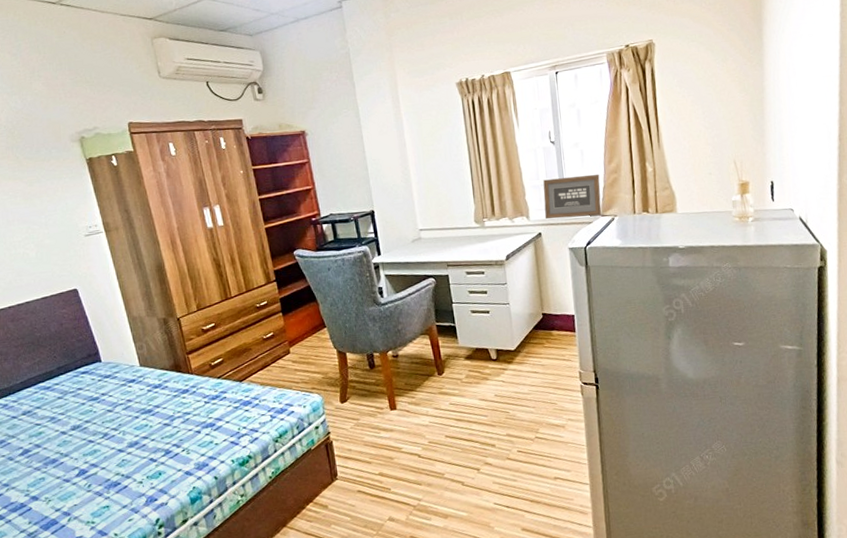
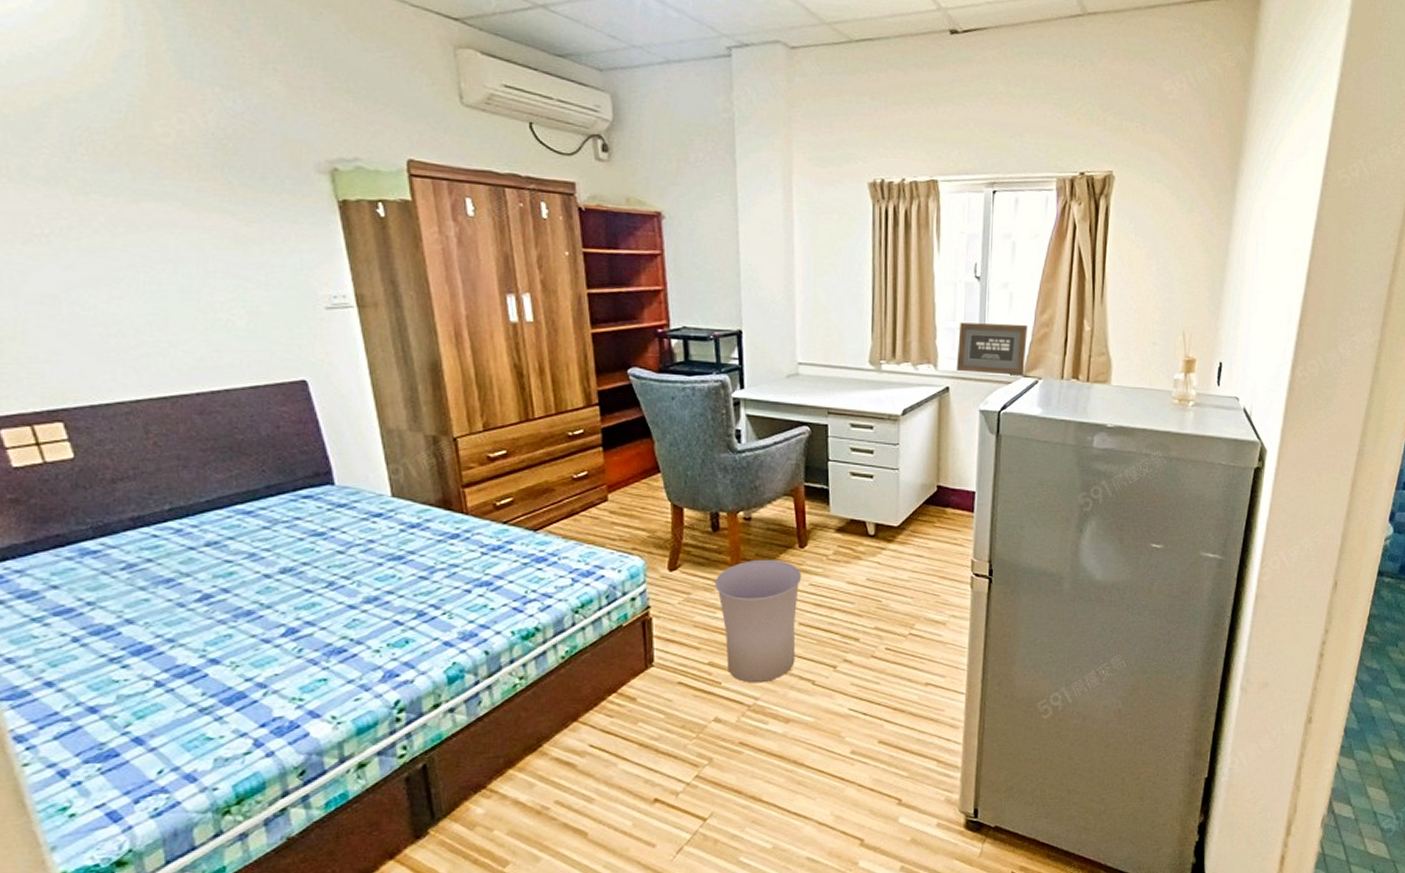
waste bin: none [376,386,446,487] -> present [715,559,802,683]

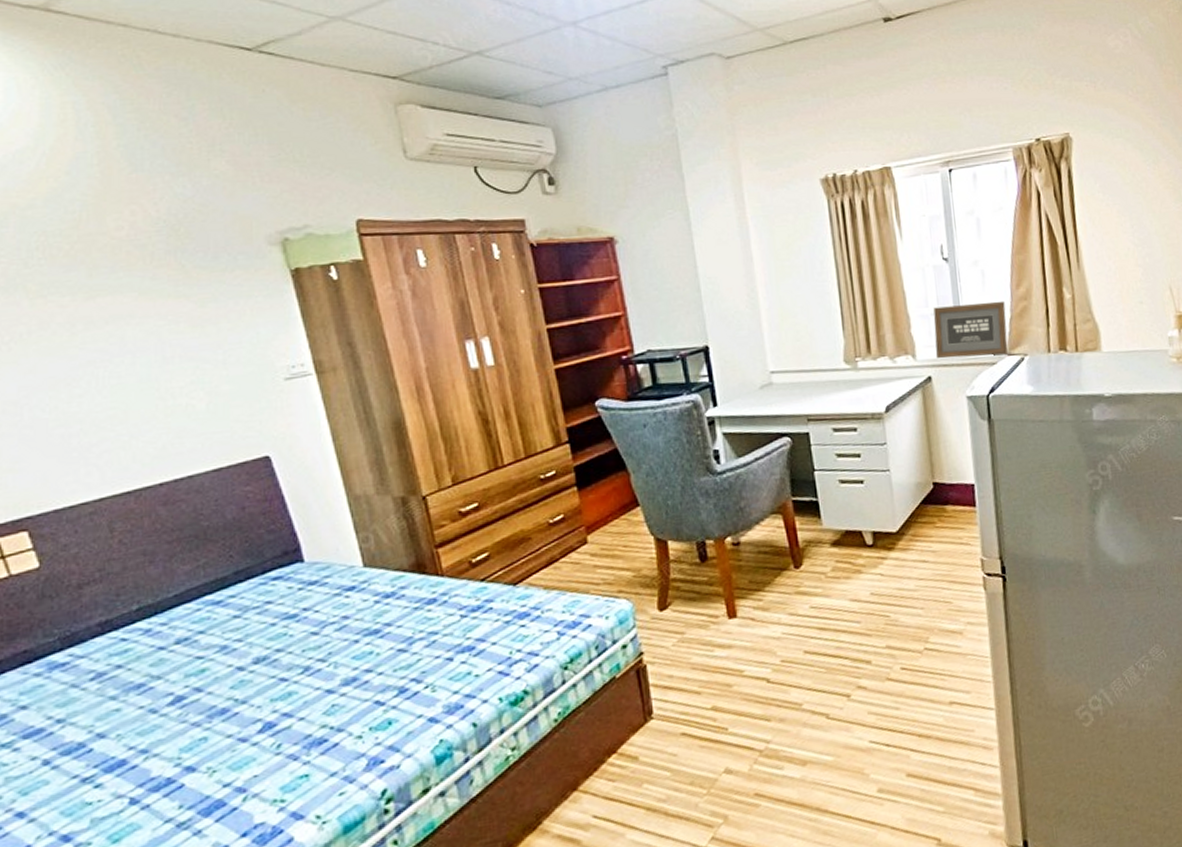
waste bin: present [715,559,802,683] -> none [709,584,805,725]

